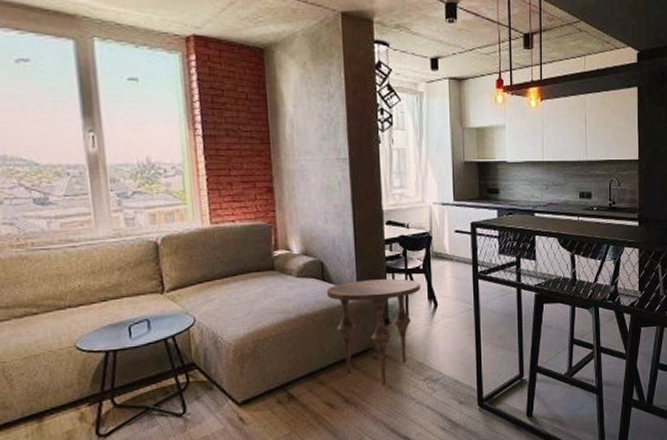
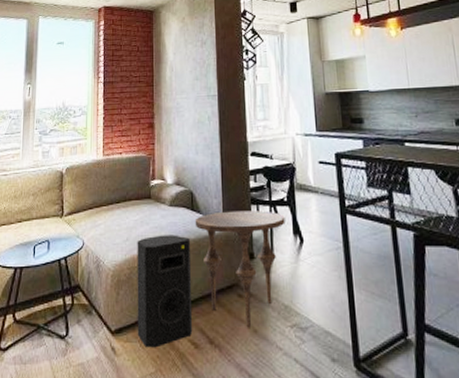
speaker: none [261,305,328,414] -> present [137,235,193,348]

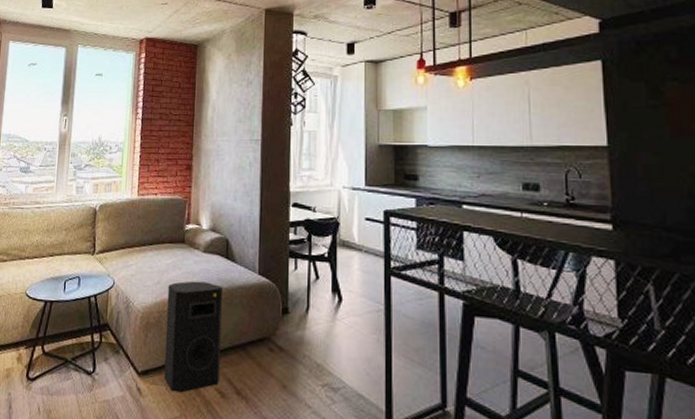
side table: present [195,211,285,330] -> none [228,262,324,385]

